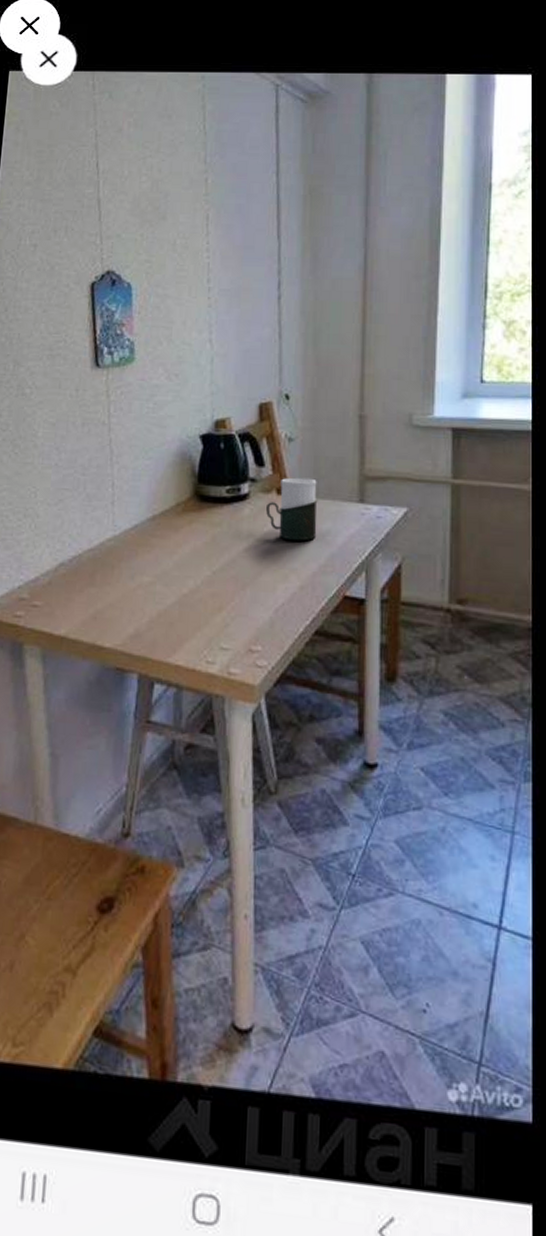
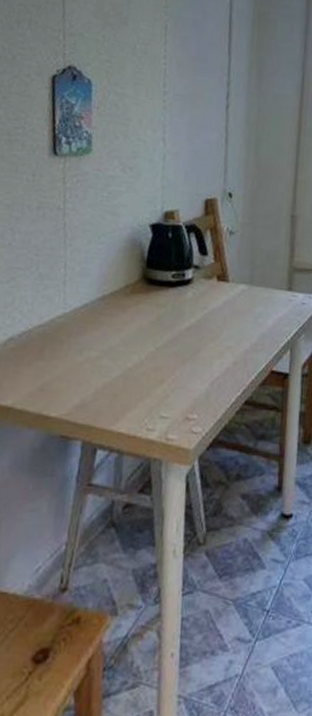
cup: present [266,477,318,541] -> none [207,266,253,323]

